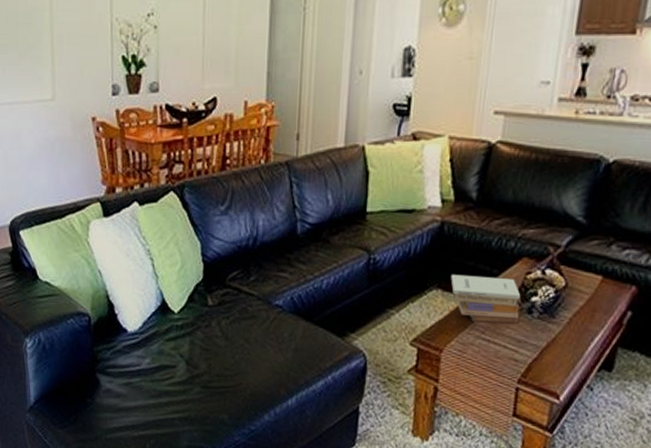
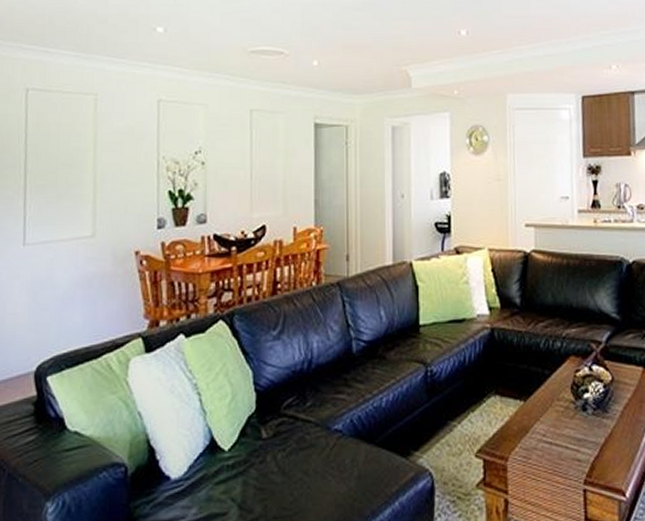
books: present [450,274,521,324] -> none [506,378,577,425]

